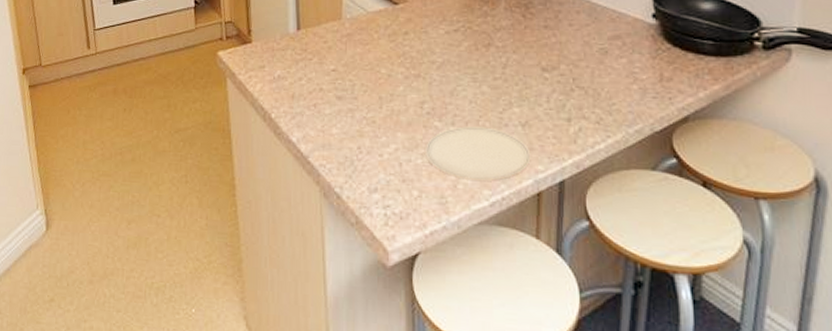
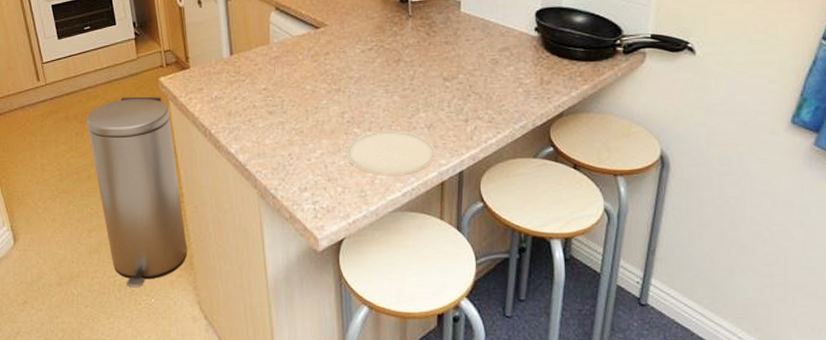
pedal bin: none [135,71,237,294] -> present [86,96,188,288]

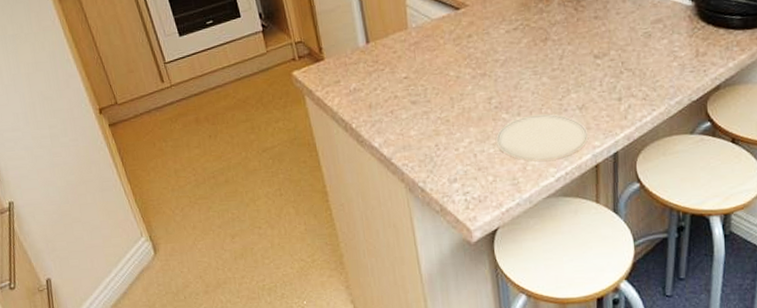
pedal bin: present [86,96,188,288] -> none [218,92,337,291]

